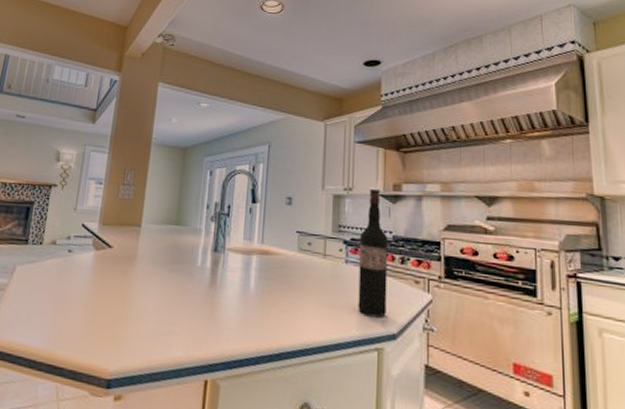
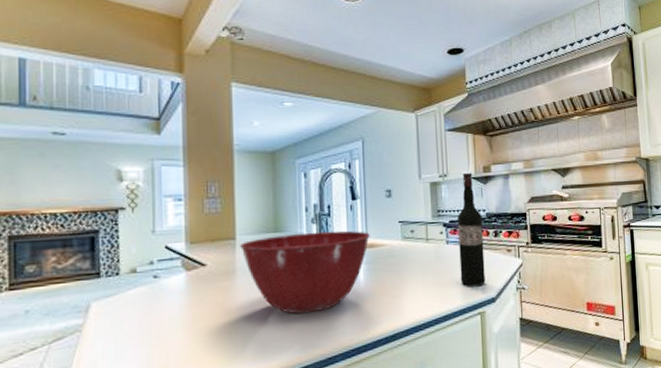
mixing bowl: none [144,228,266,313] -> present [240,230,370,314]

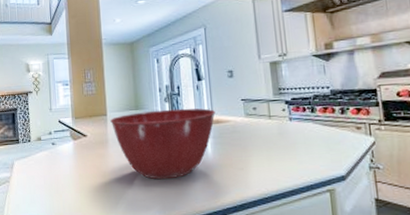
wine bottle: present [458,173,485,286] -> none [300,51,333,163]

